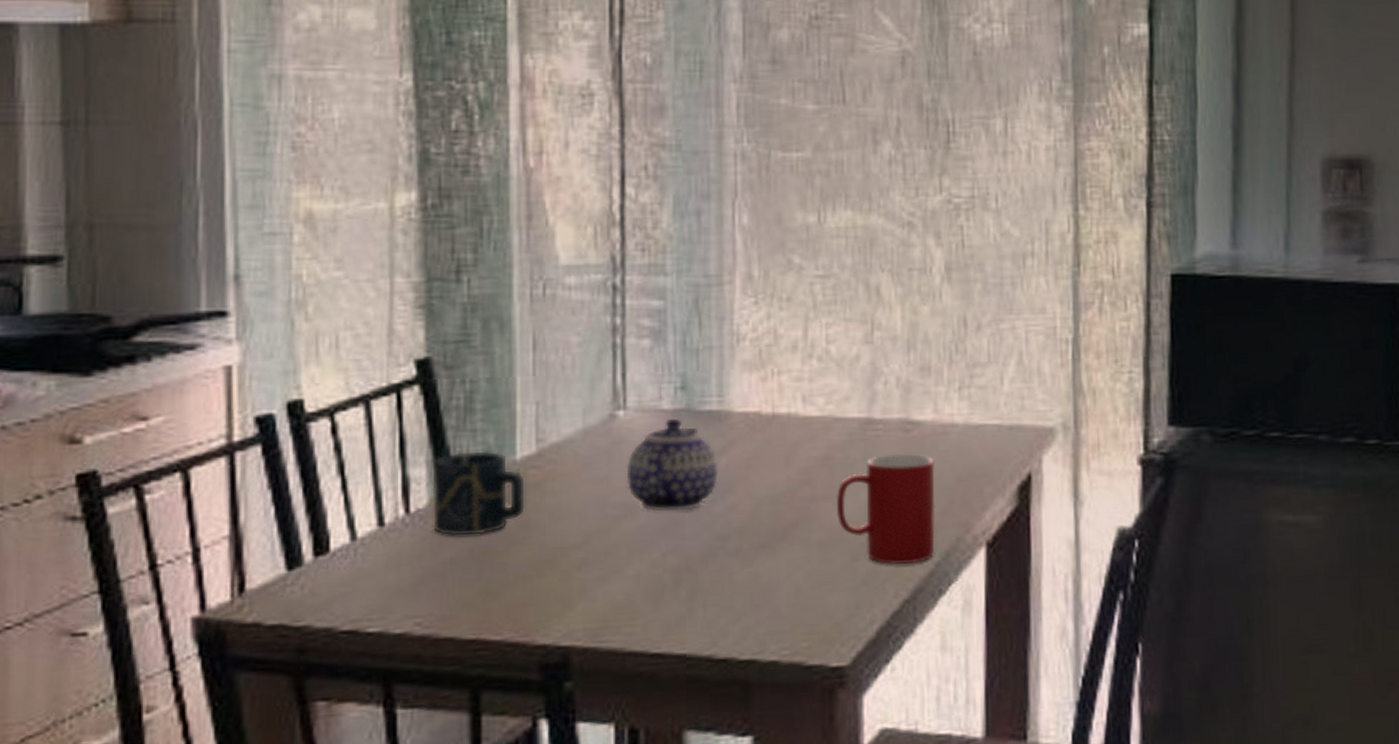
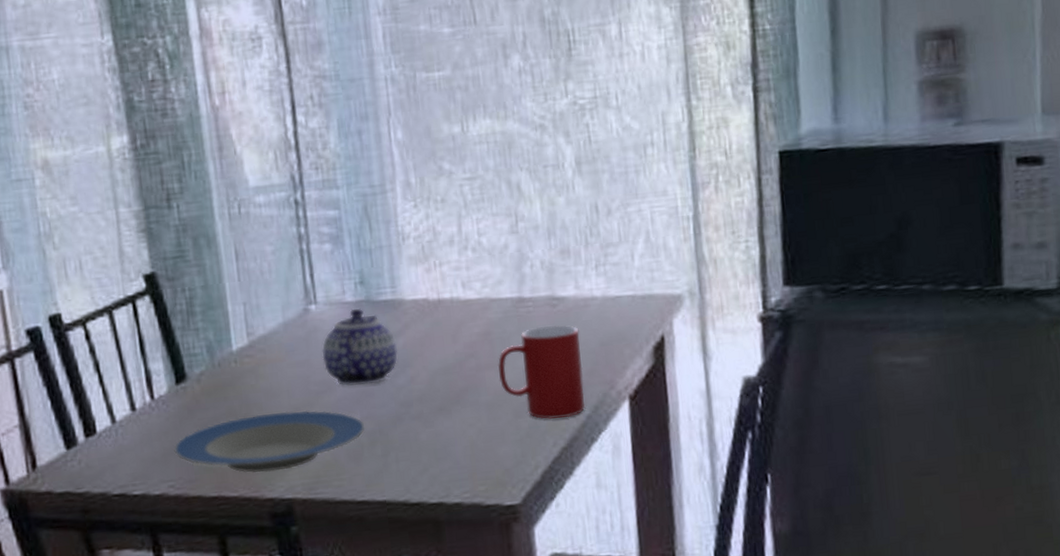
plate: none [427,537,670,613] -> present [174,410,366,474]
cup: present [432,451,526,537] -> none [168,345,245,416]

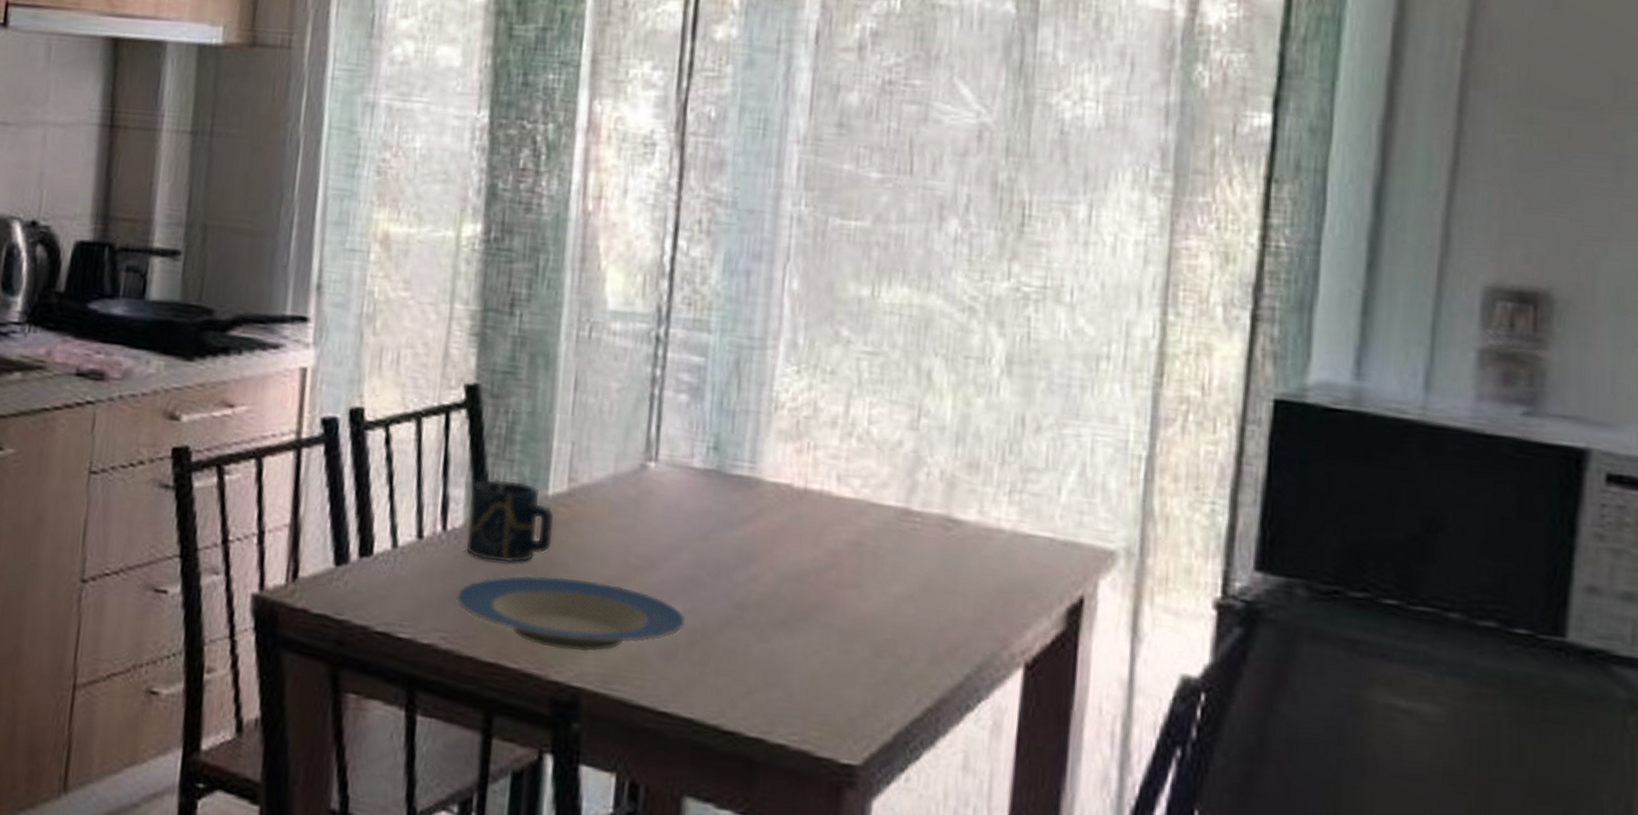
cup: none [168,345,245,416] -> present [465,478,555,563]
teapot: present [321,308,398,387] -> none [651,477,744,573]
cup: present [497,324,586,419] -> none [861,549,974,672]

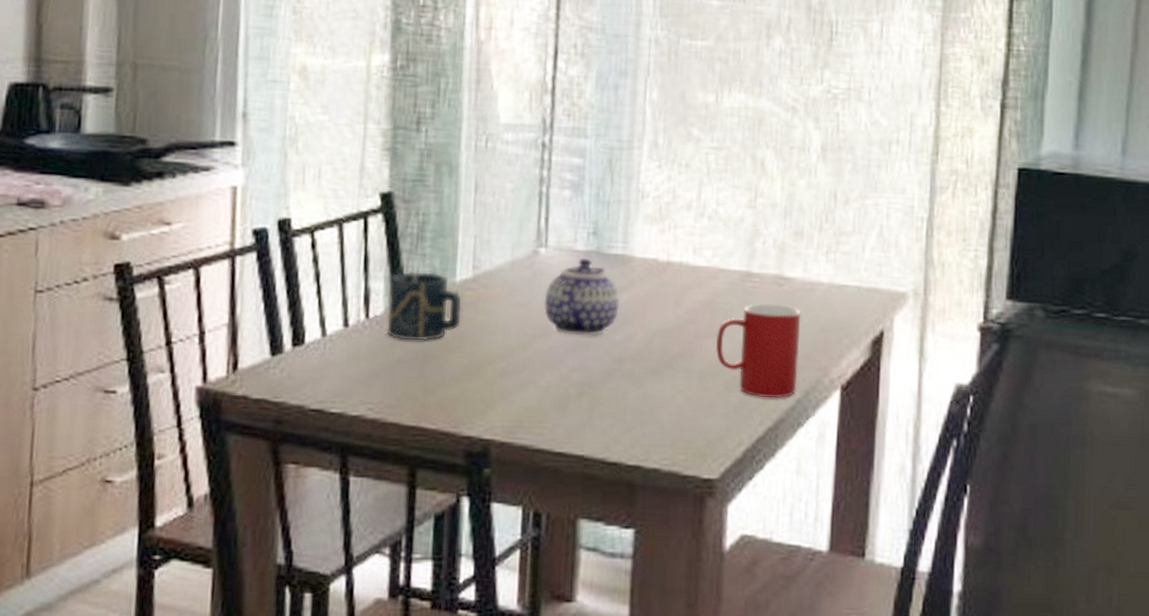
plate: present [455,575,686,652] -> none [379,349,575,410]
teapot: none [651,477,744,573] -> present [544,258,620,336]
cup: none [861,549,974,672] -> present [715,303,801,399]

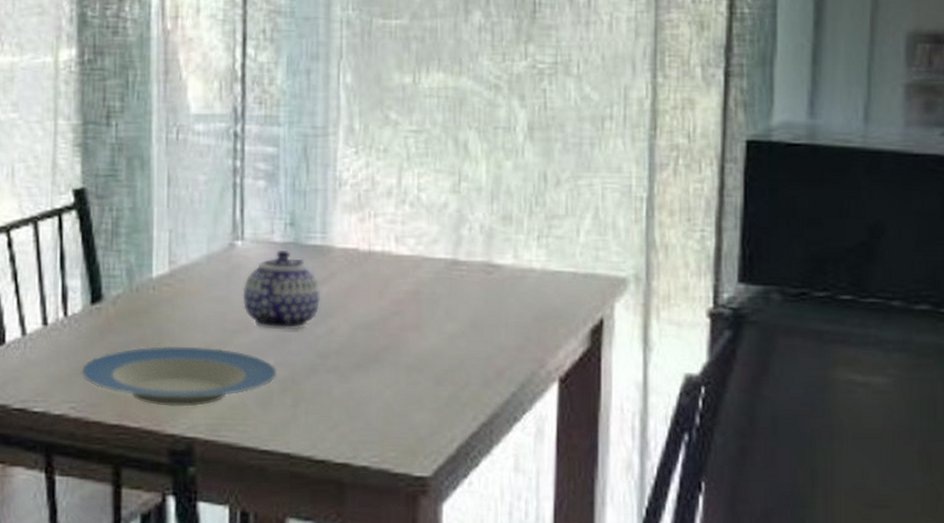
plate: none [379,349,575,410] -> present [80,345,278,407]
cup: present [386,271,463,341] -> none [85,268,160,339]
cup: present [715,303,801,399] -> none [423,292,513,392]

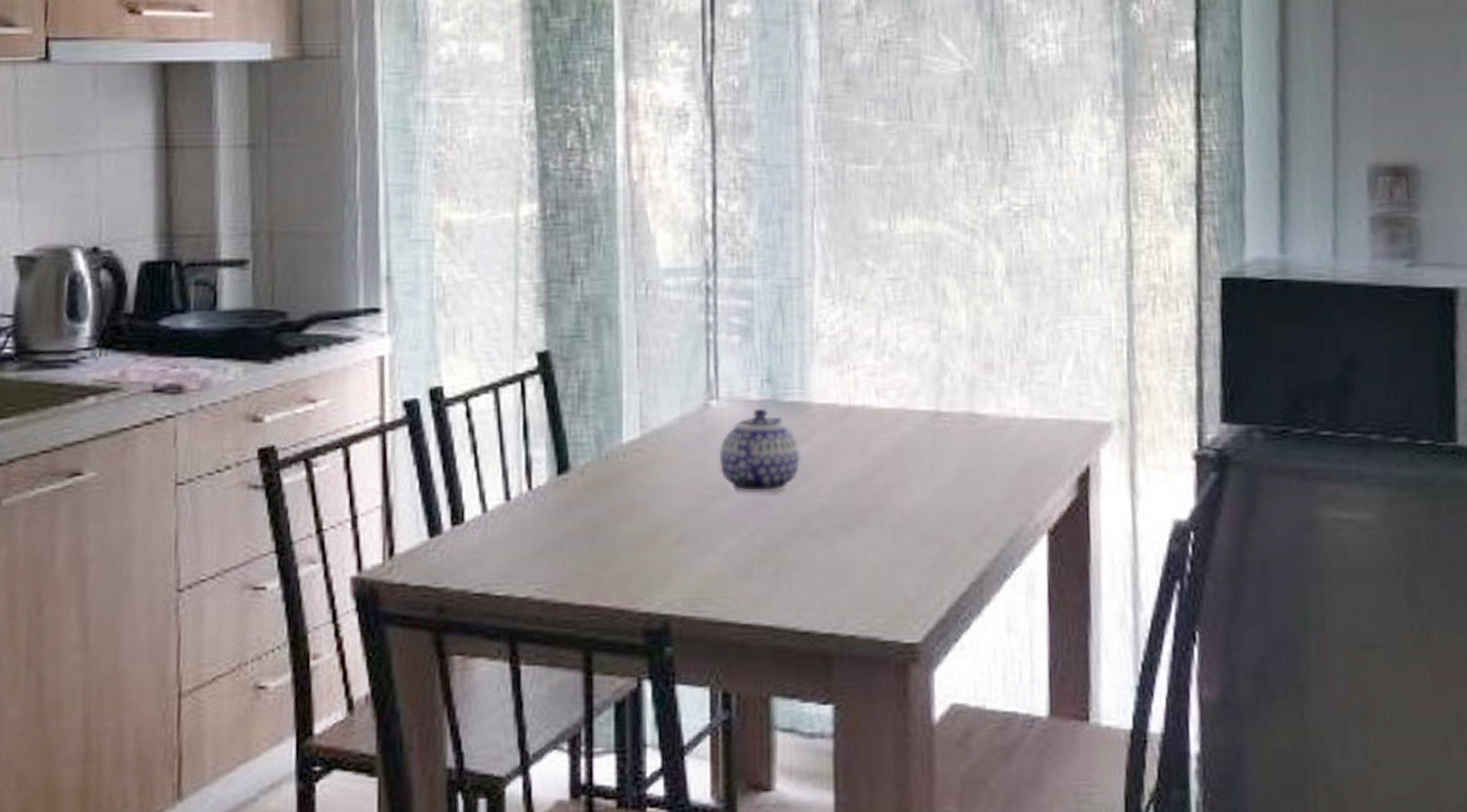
plate: present [80,345,278,407] -> none [546,515,758,582]

